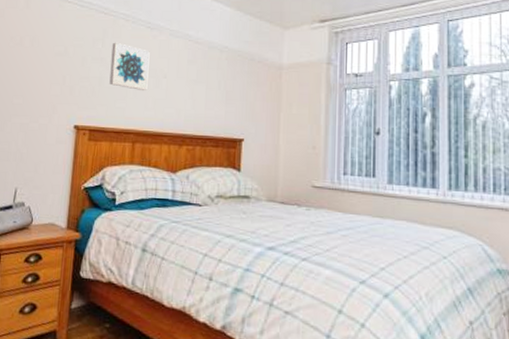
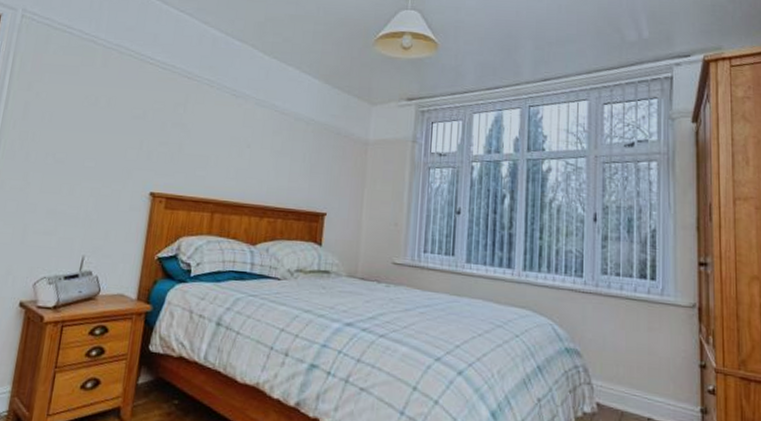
wall art: present [109,42,150,90] -> none [189,108,234,160]

